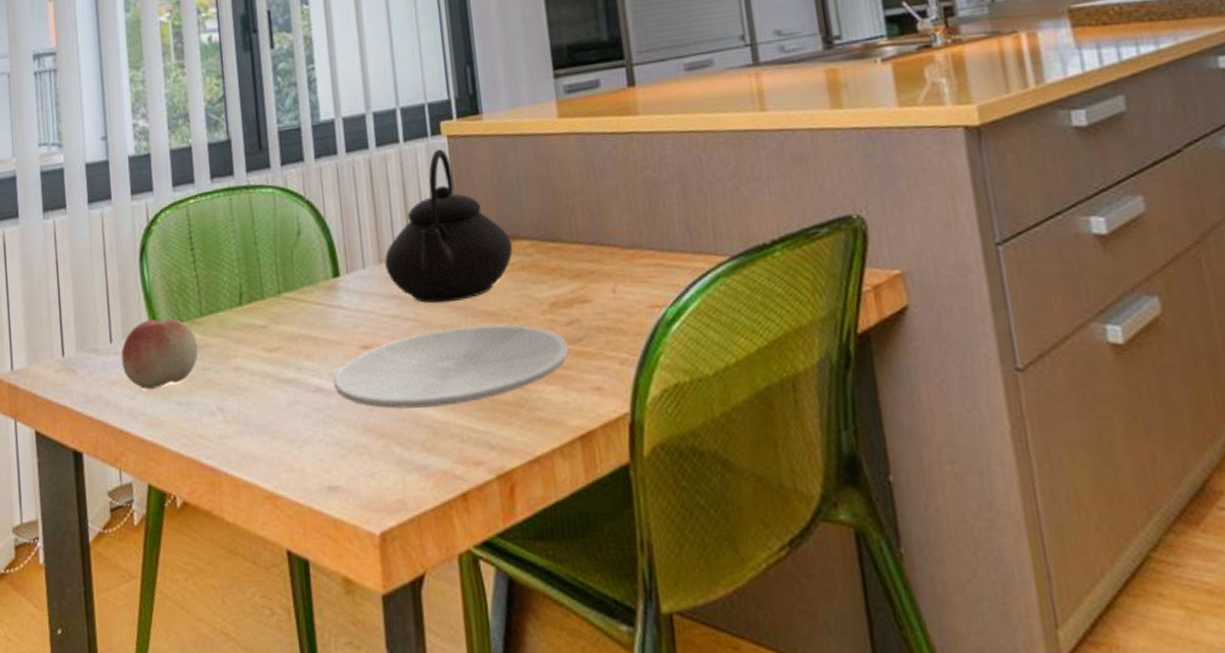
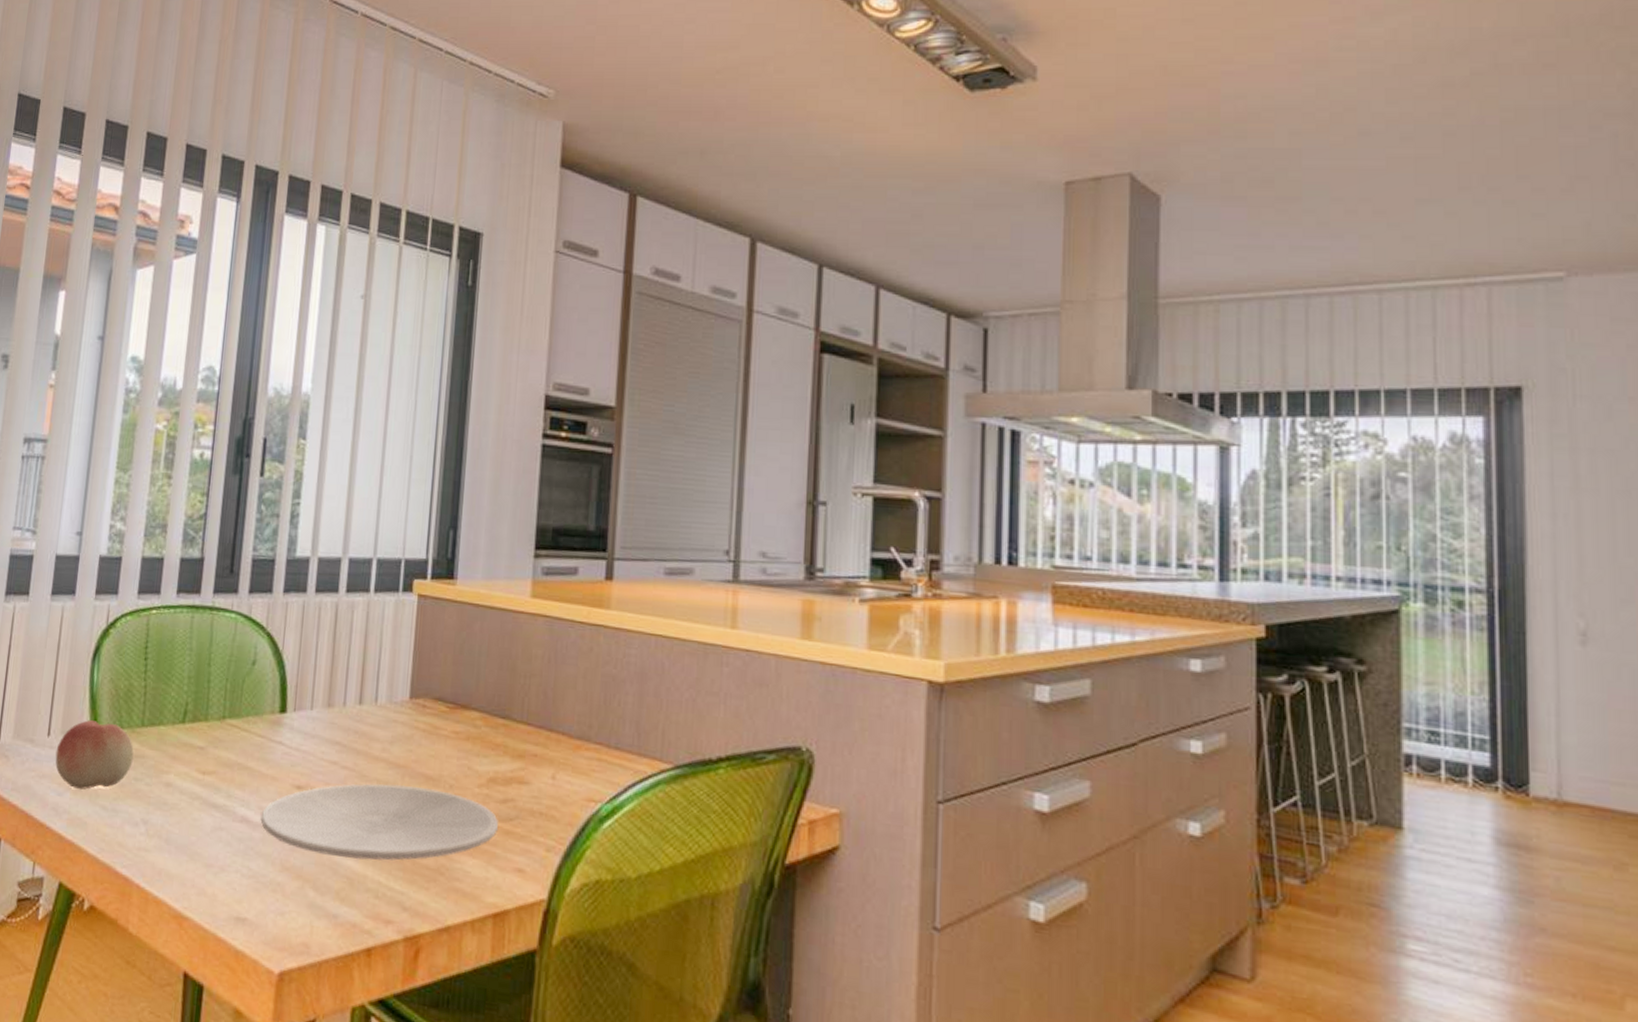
teapot: present [384,149,513,304] -> none [333,606,462,759]

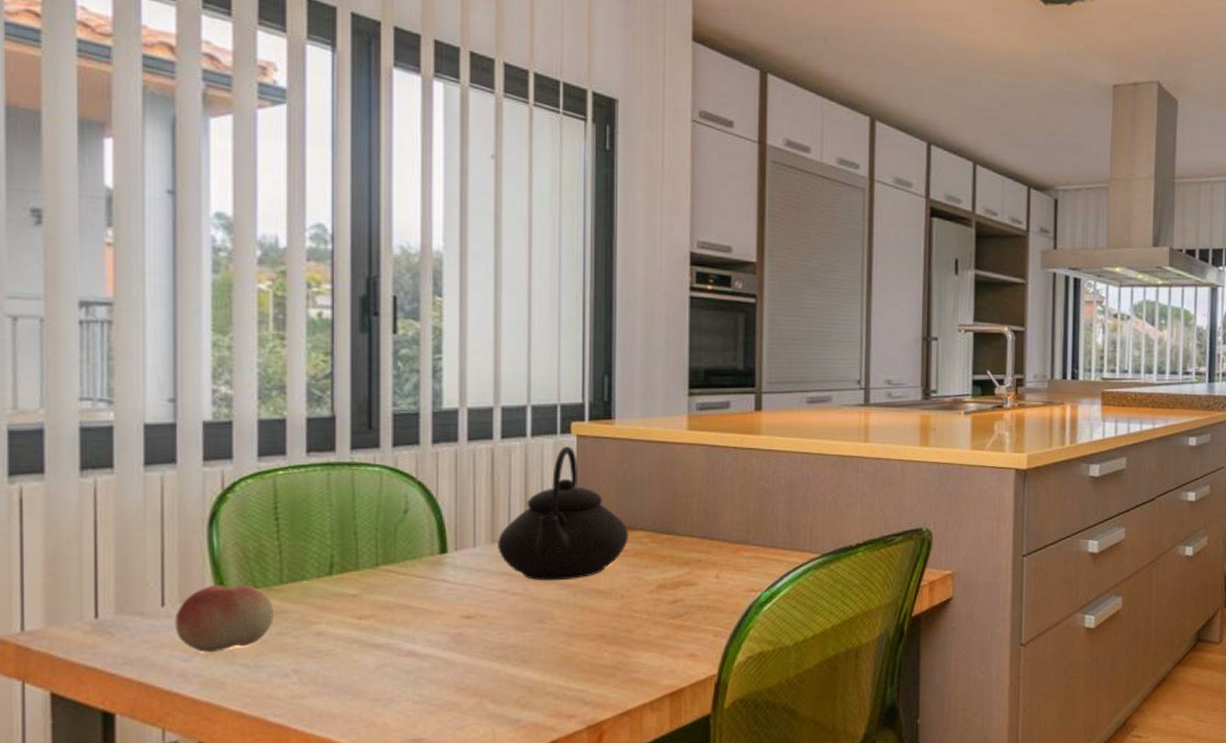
plate: present [260,783,498,861] -> none [429,601,669,671]
teapot: none [333,606,462,759] -> present [498,446,628,581]

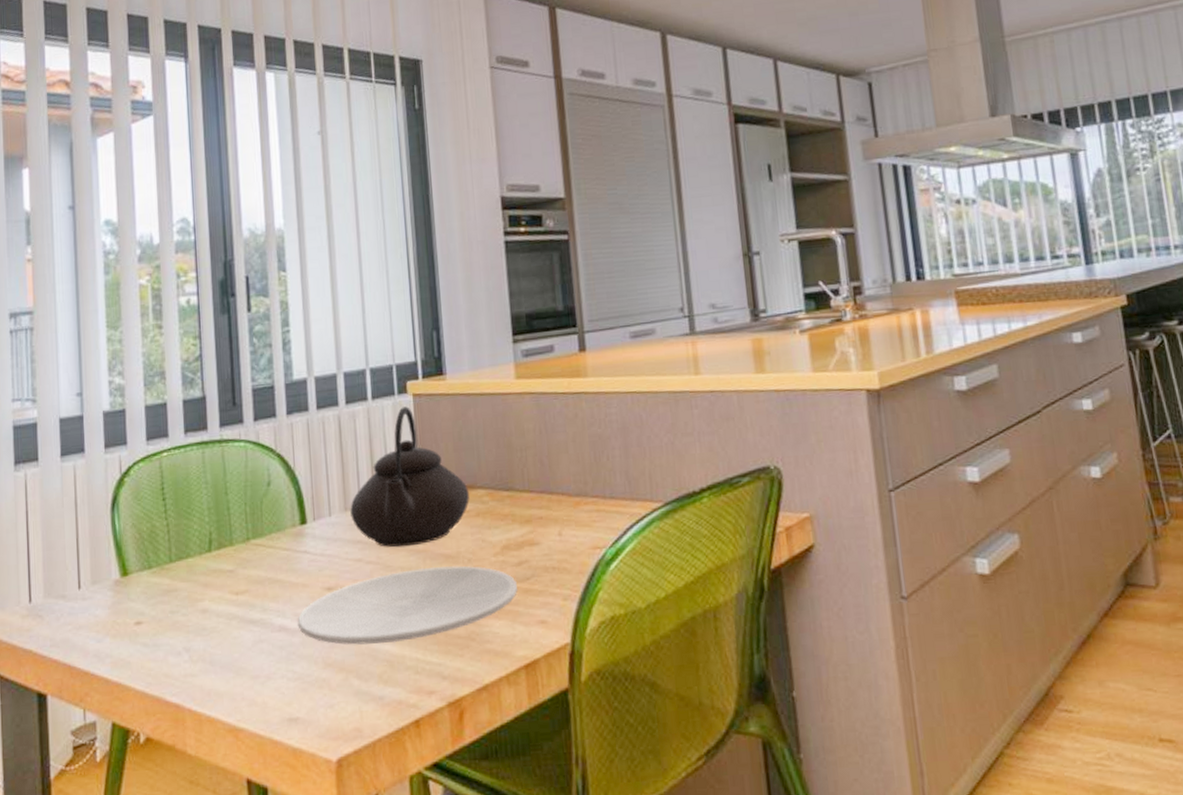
fruit: present [175,585,274,652] -> none [89,565,166,633]
plate: none [429,601,669,671] -> present [297,566,517,645]

